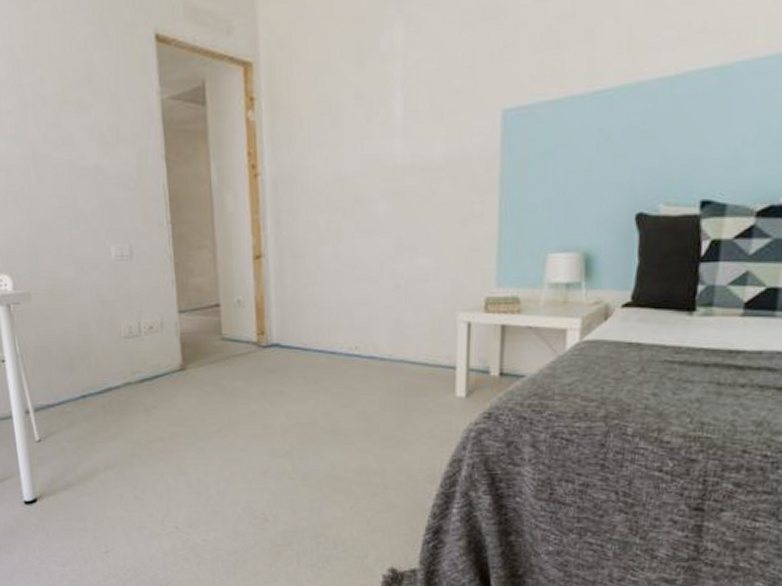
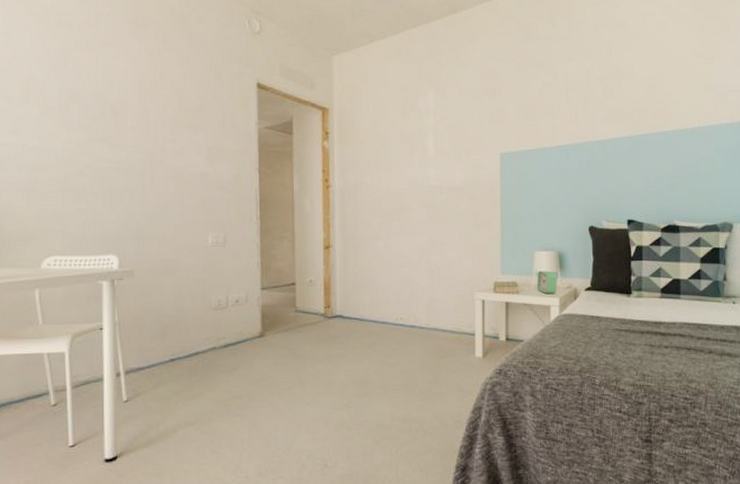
alarm clock: none [548,280,581,312] -> present [537,271,558,294]

